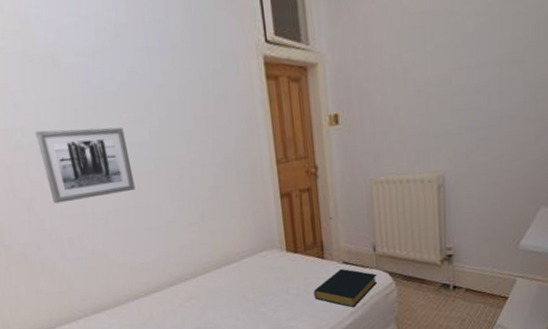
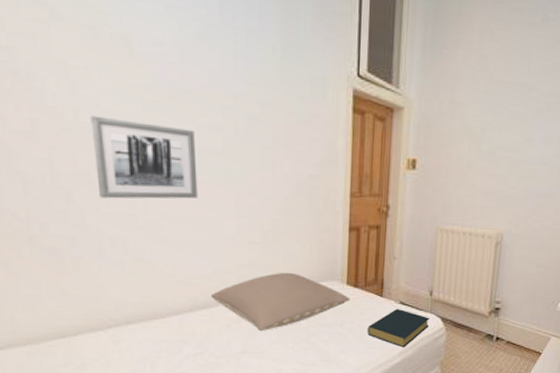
pillow: none [160,247,292,307] -> present [210,272,350,332]

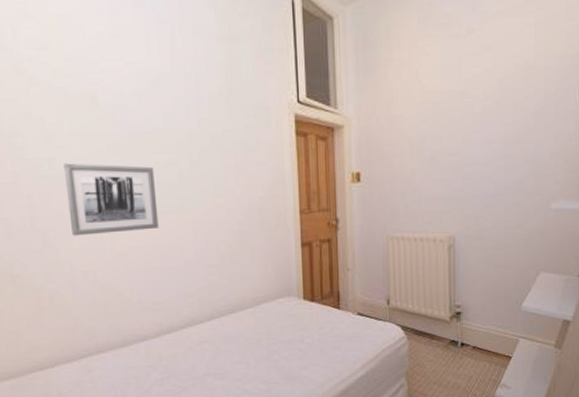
pillow: present [210,272,350,332] -> none [174,291,308,353]
hardback book: present [367,308,430,348] -> none [328,319,390,360]

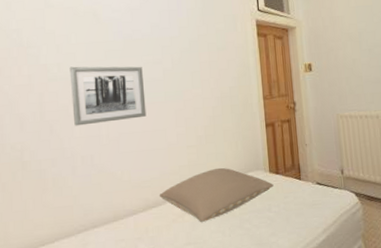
pillow: none [174,291,308,353] -> present [159,167,274,223]

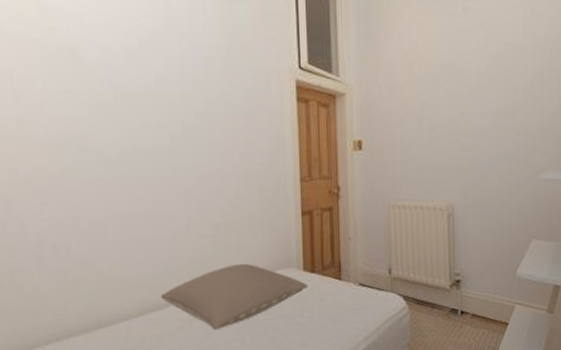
wall art: present [69,66,147,126] -> none [34,122,146,204]

